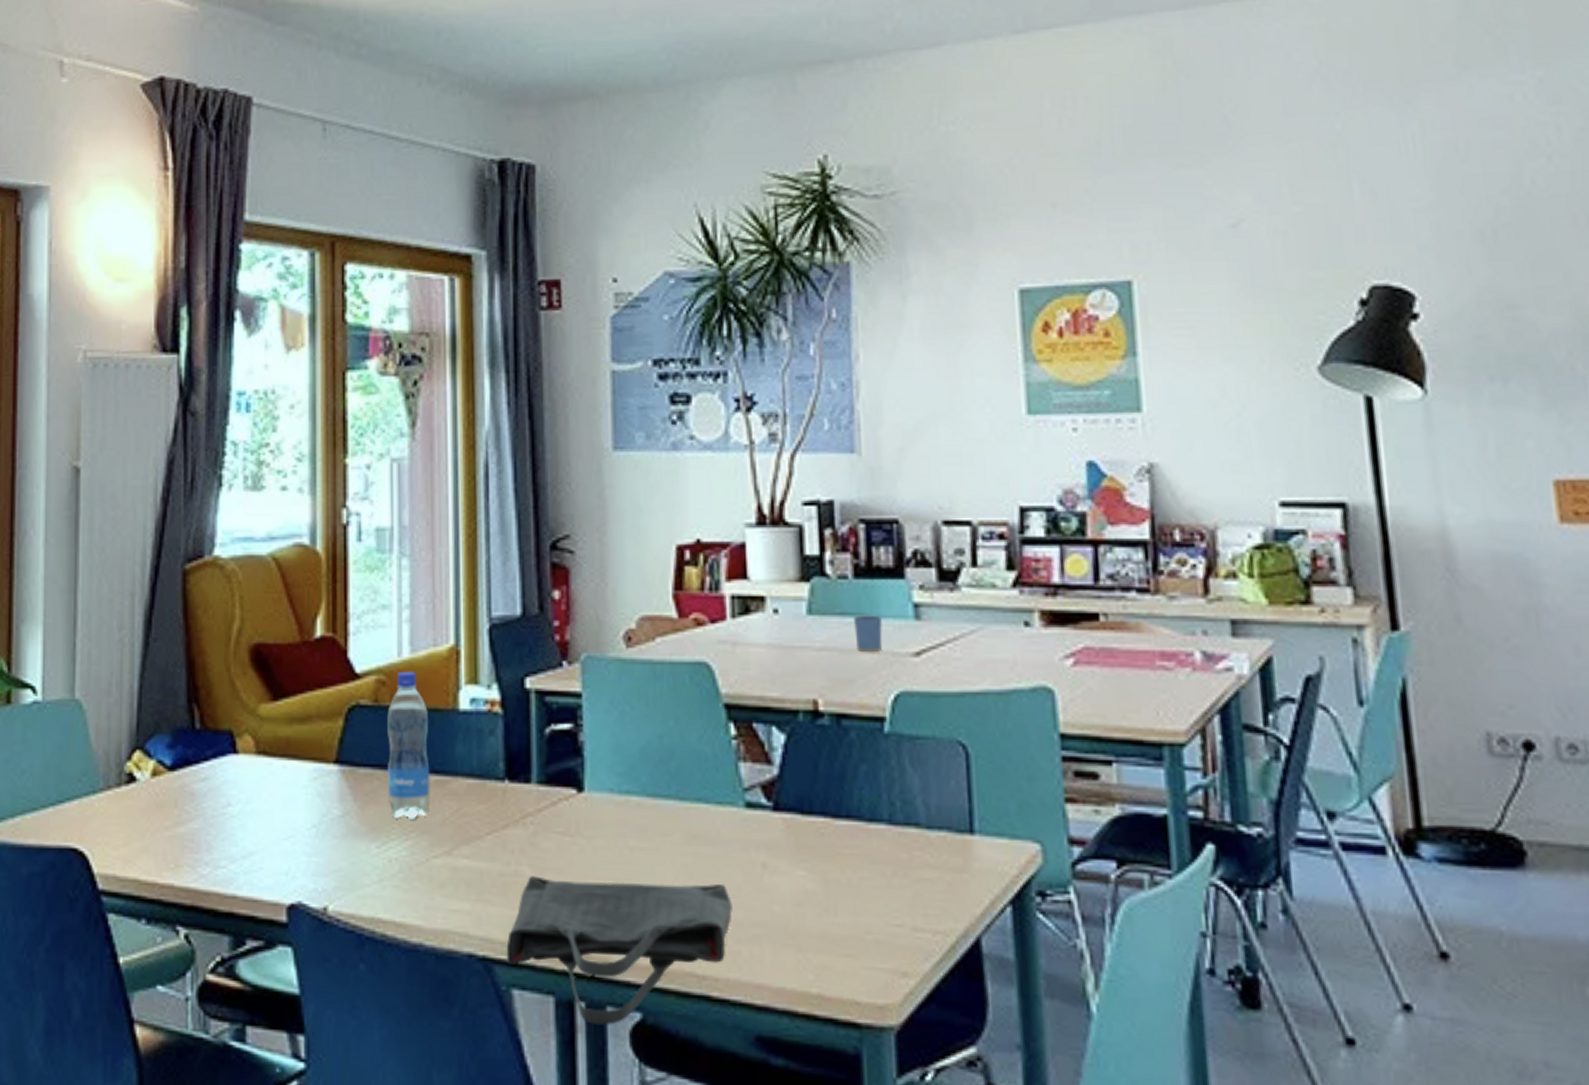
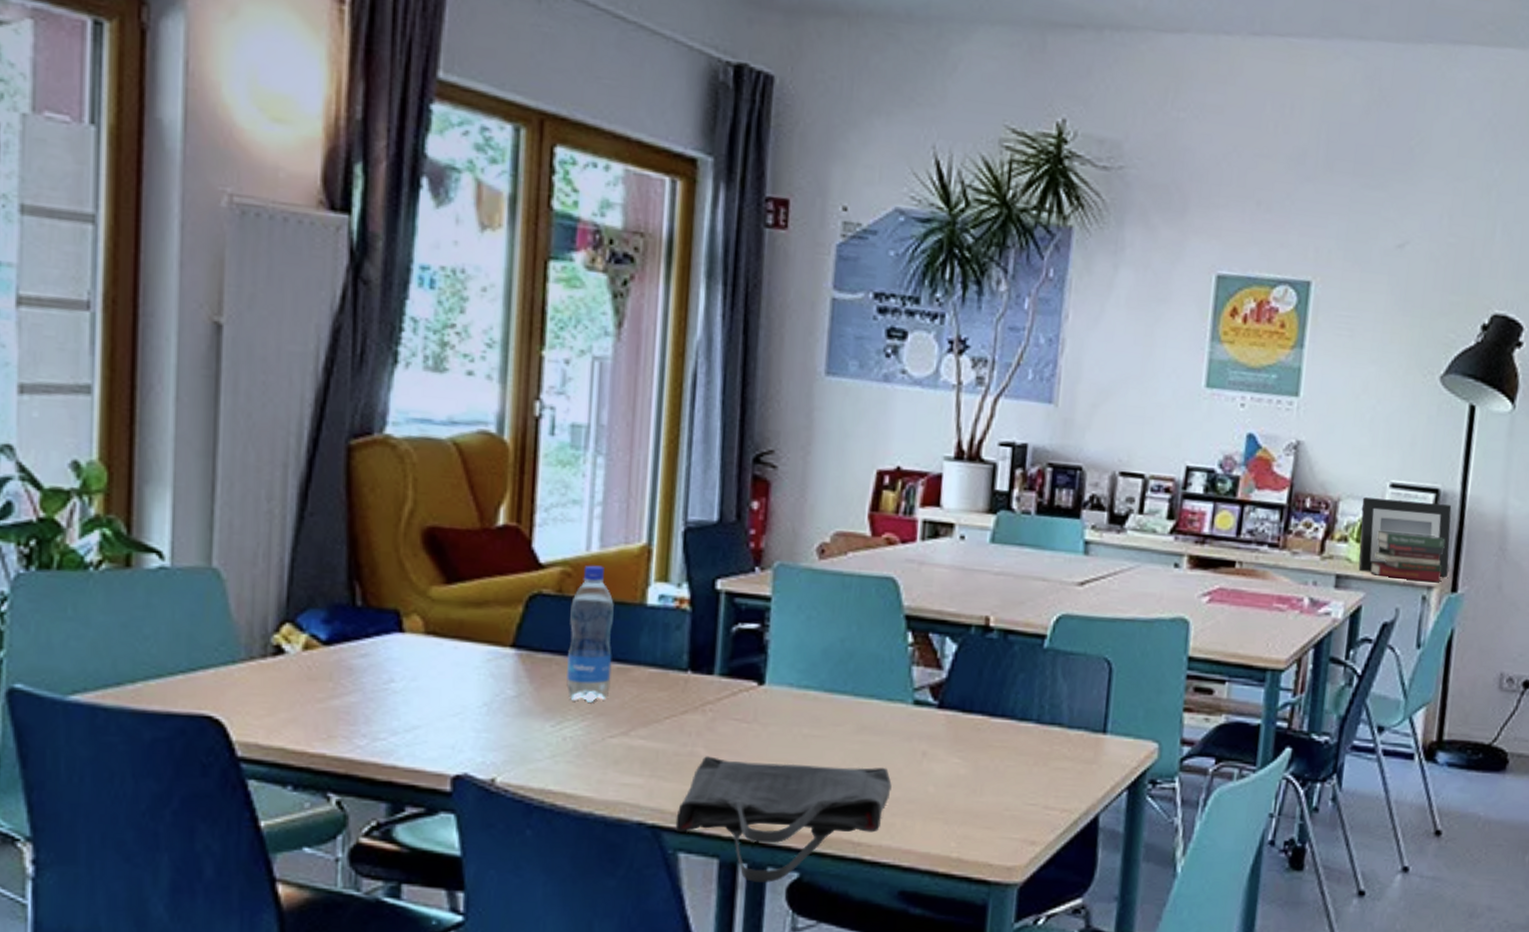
mug: present [854,615,883,652] -> none [1030,547,1055,579]
picture frame: none [1246,521,1381,614] -> present [1358,497,1452,579]
books: none [1274,560,1373,620] -> present [1370,530,1446,582]

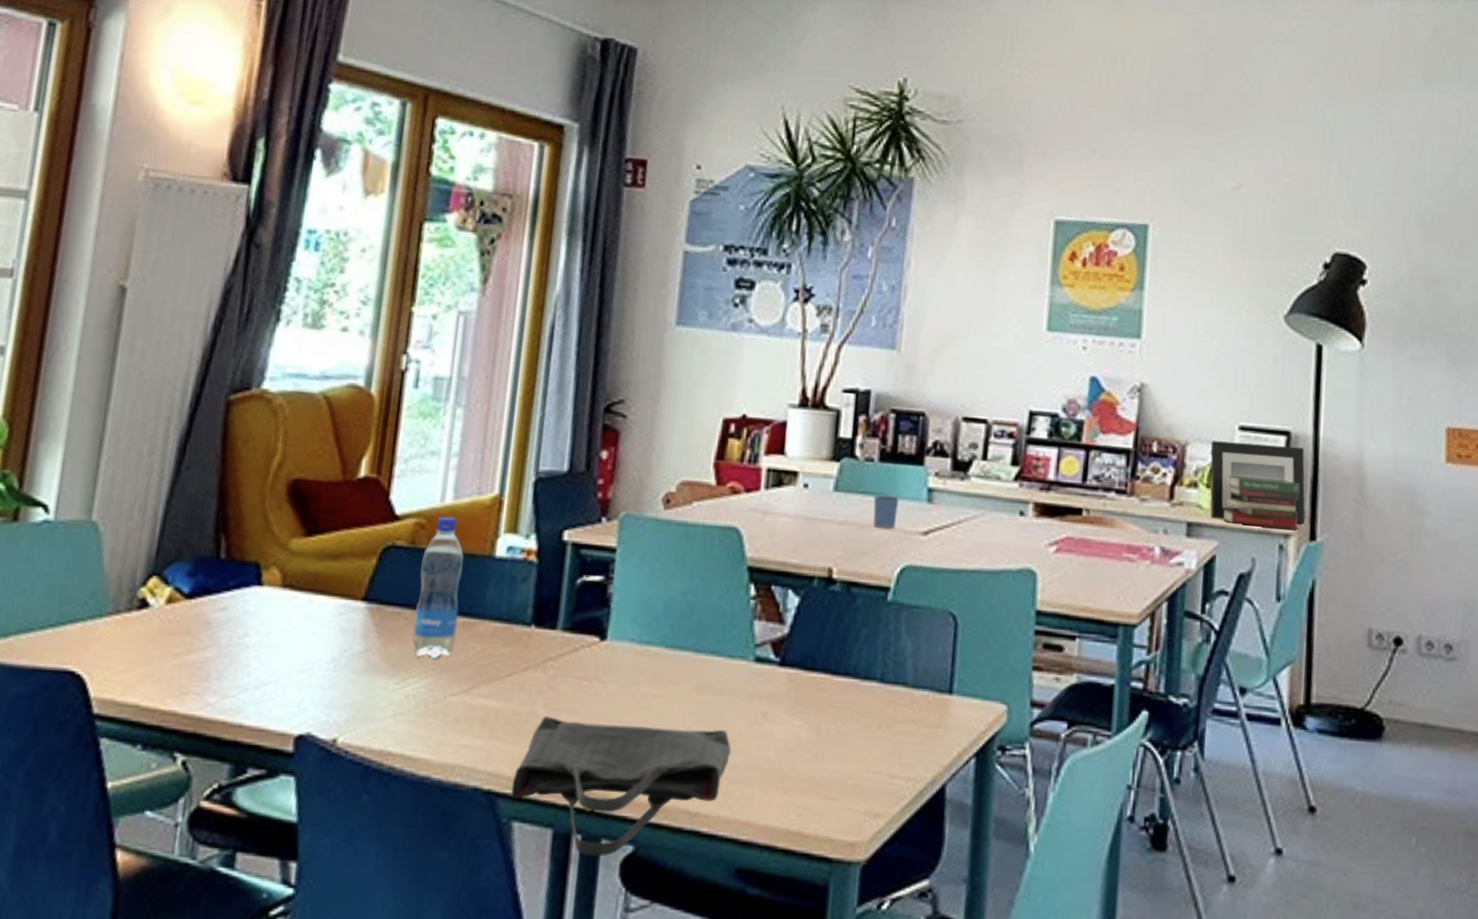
mug: none [1030,547,1055,579] -> present [873,495,899,529]

